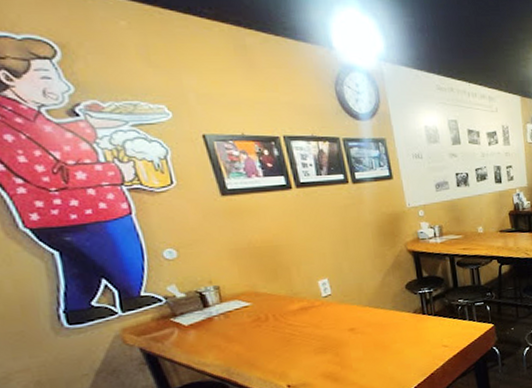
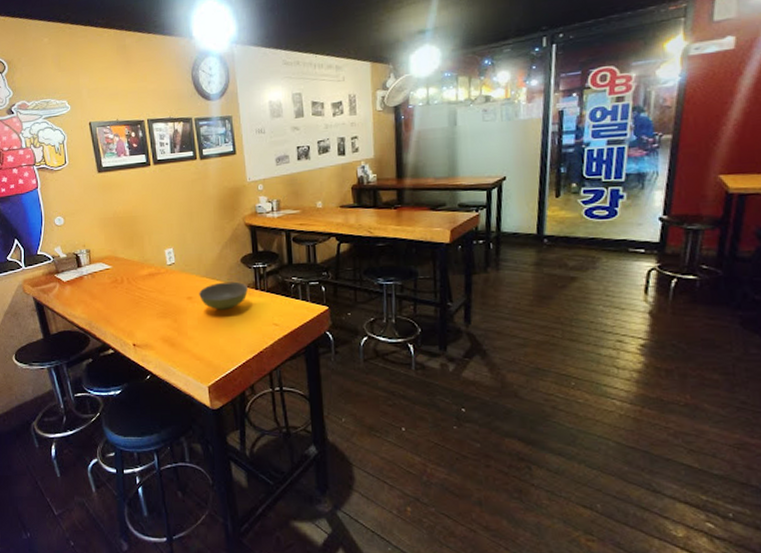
bowl: none [362,308,416,339] -> present [199,281,249,310]

